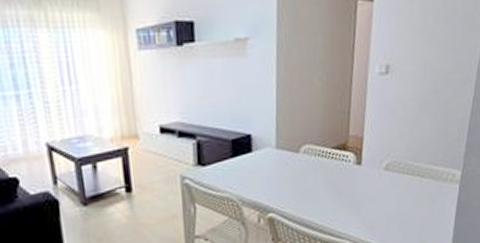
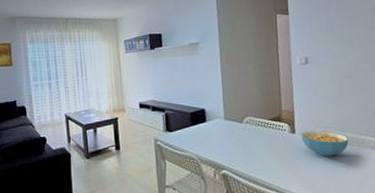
cereal bowl: none [368,160,421,192] -> present [301,130,349,157]

